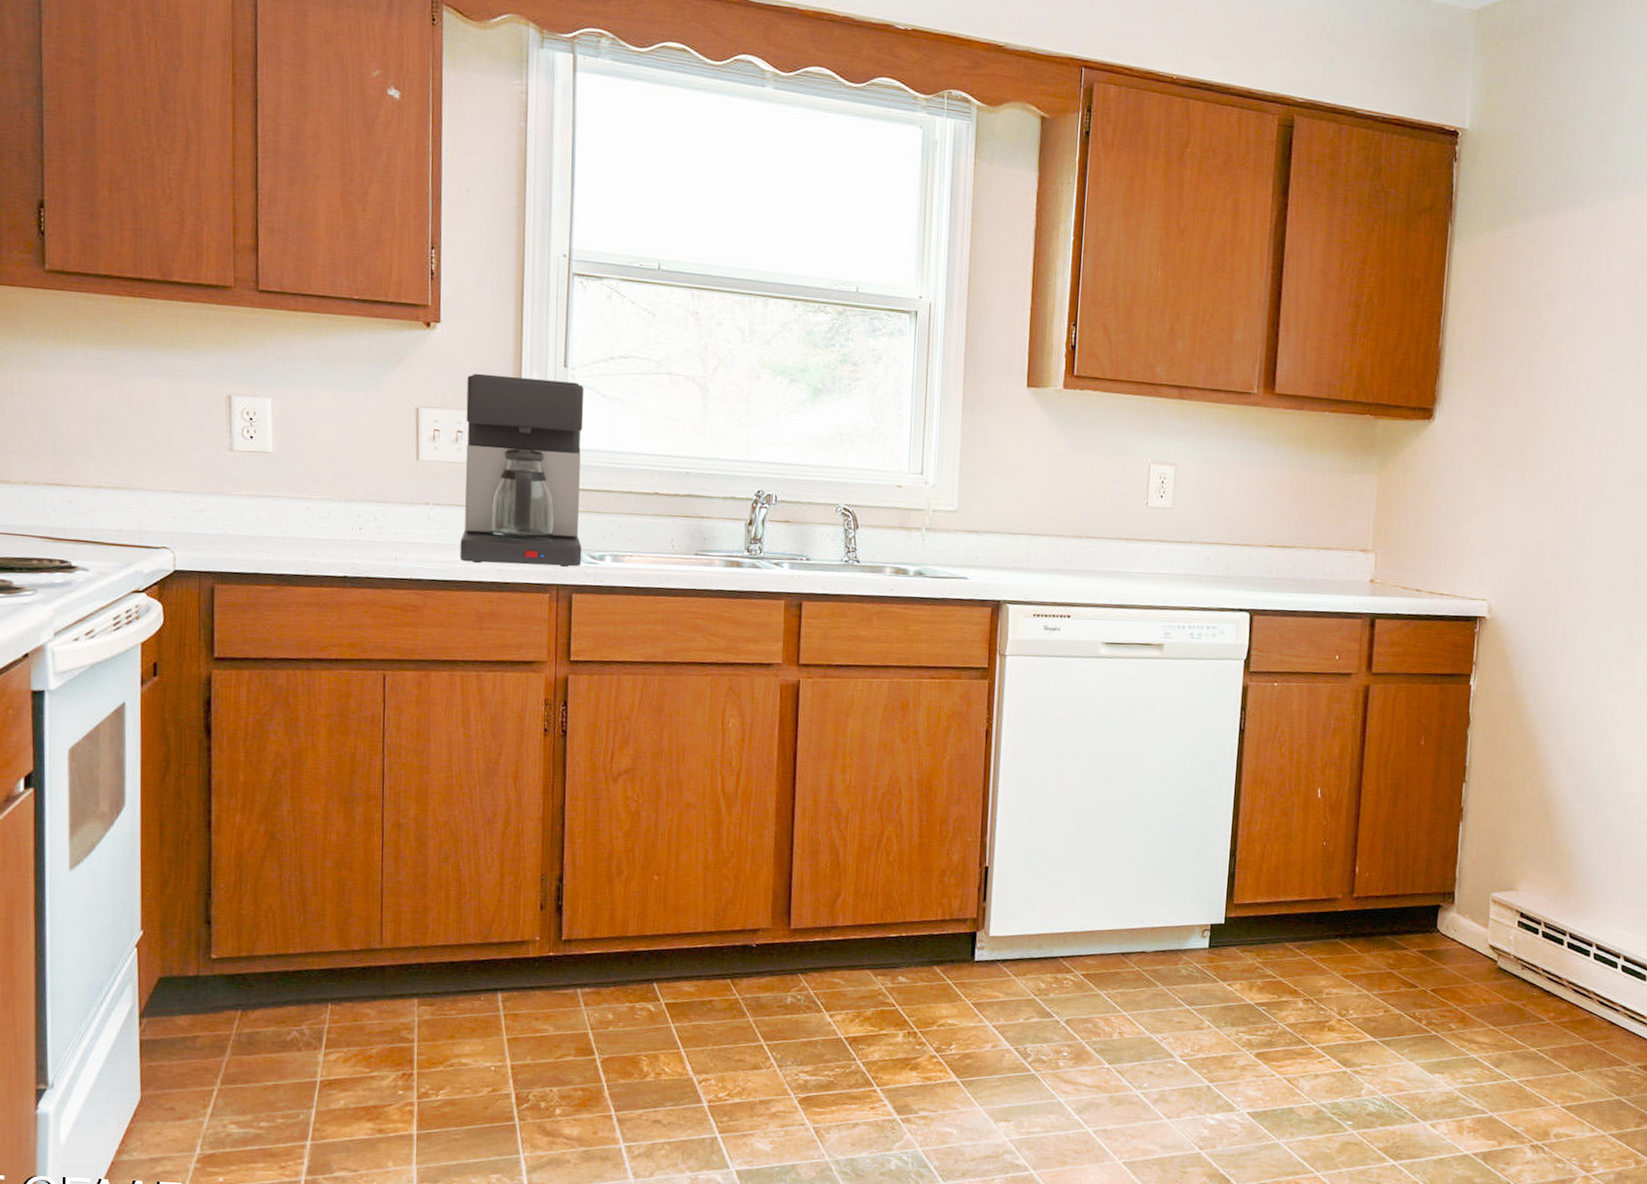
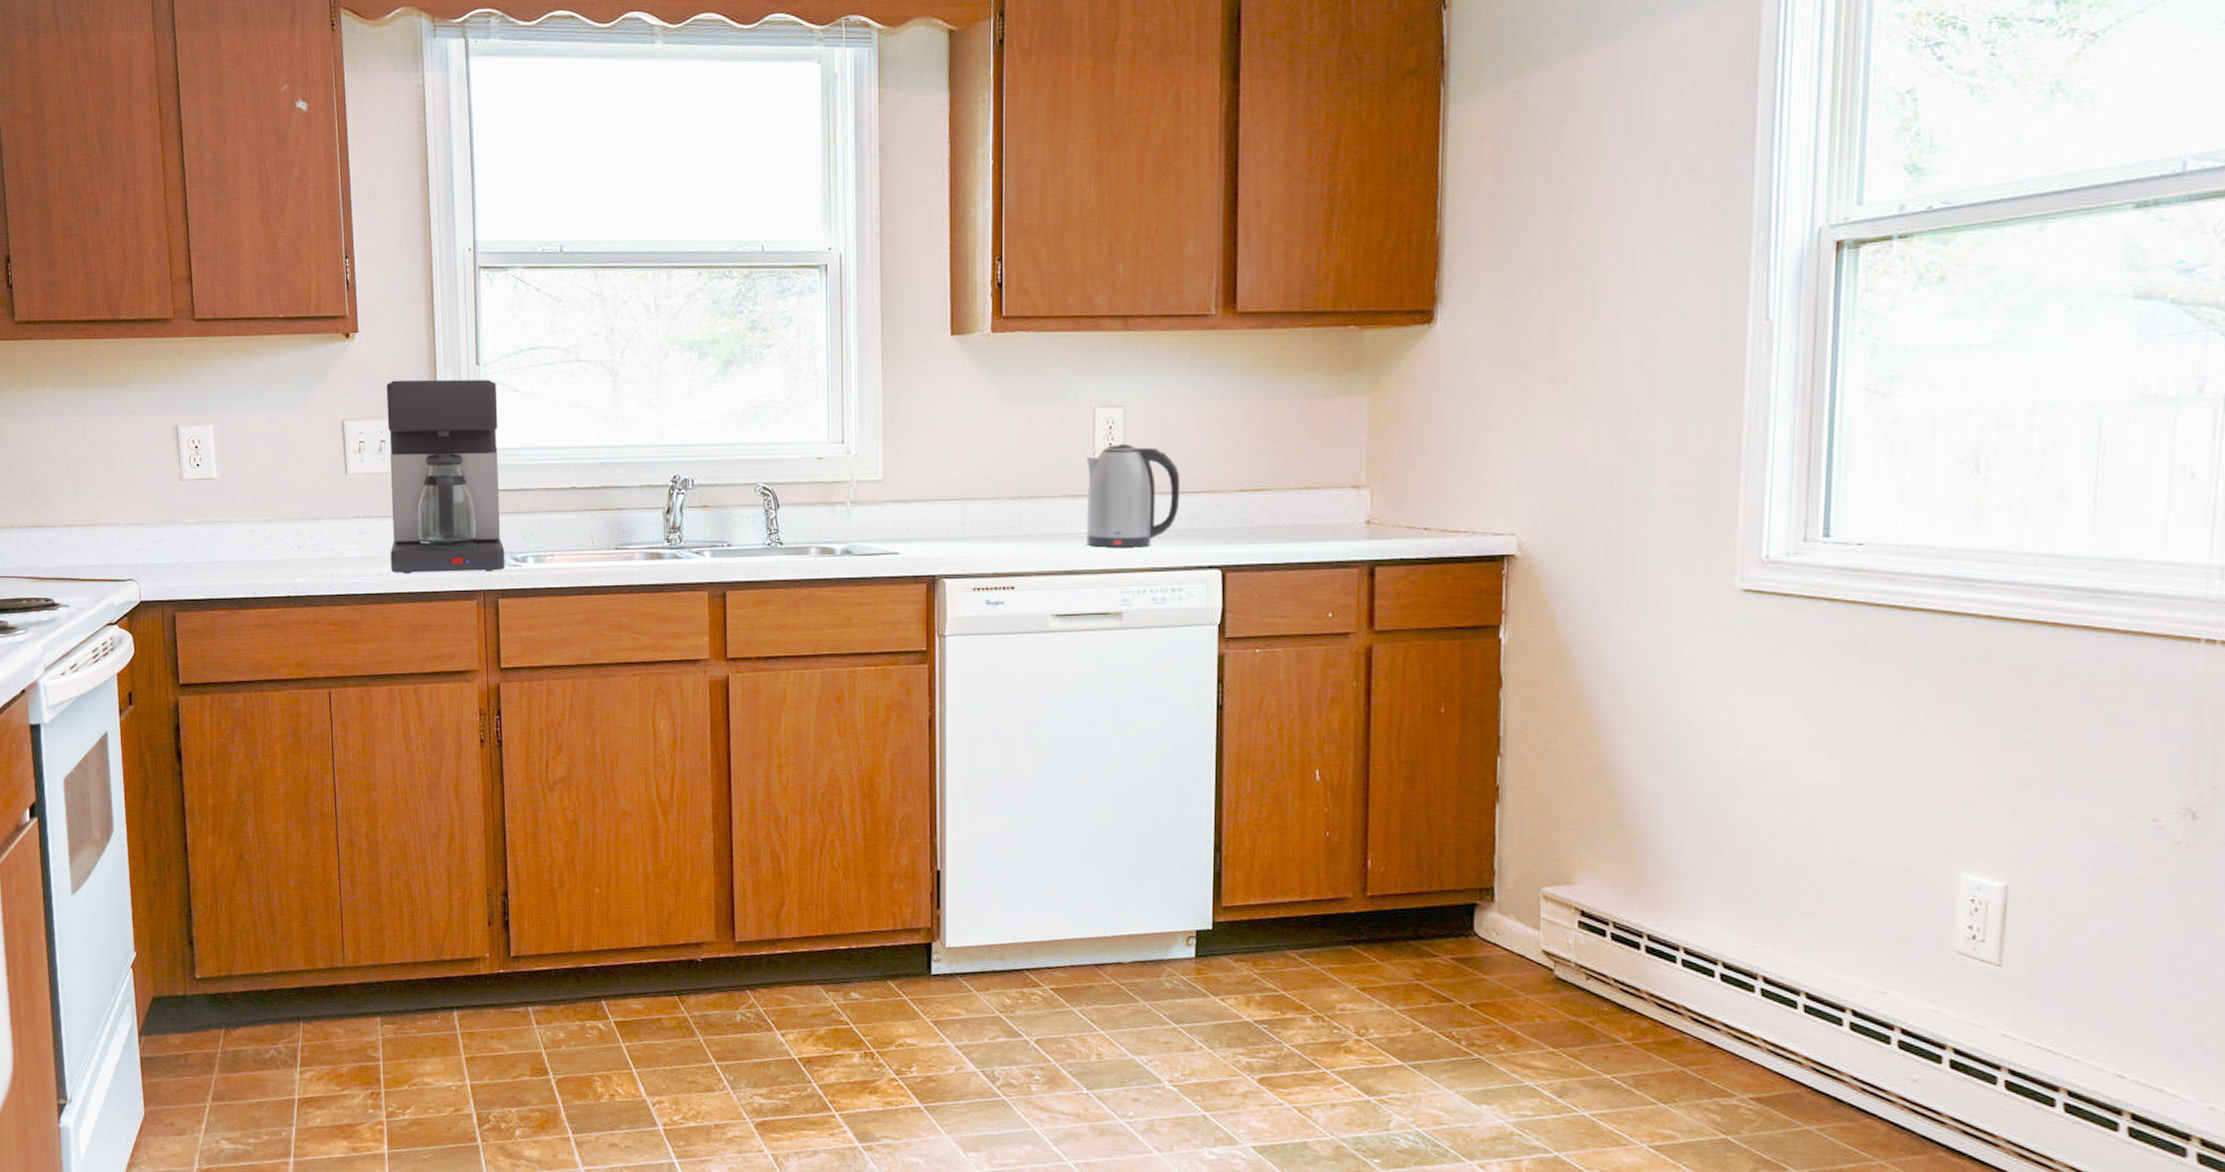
kettle: none [1136,496,1220,589] -> present [1086,443,1180,547]

